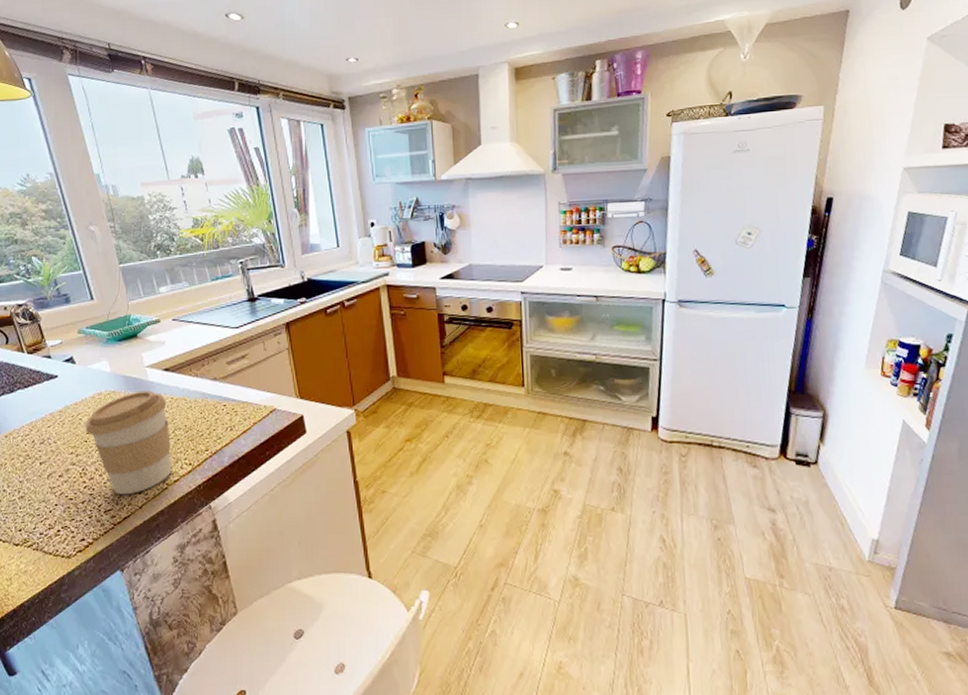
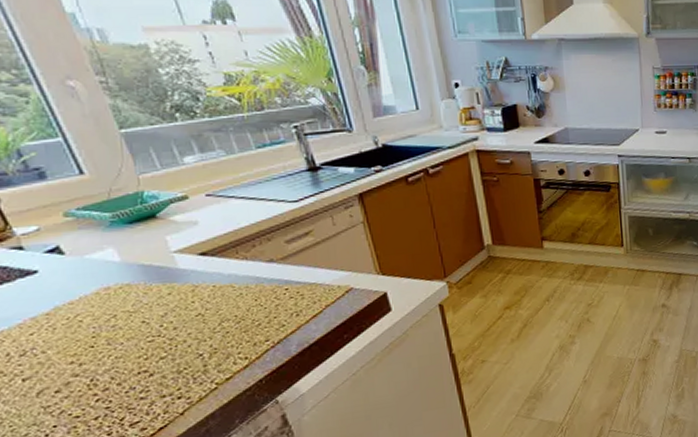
coffee cup: present [85,390,172,495] -> none [88,279,222,404]

